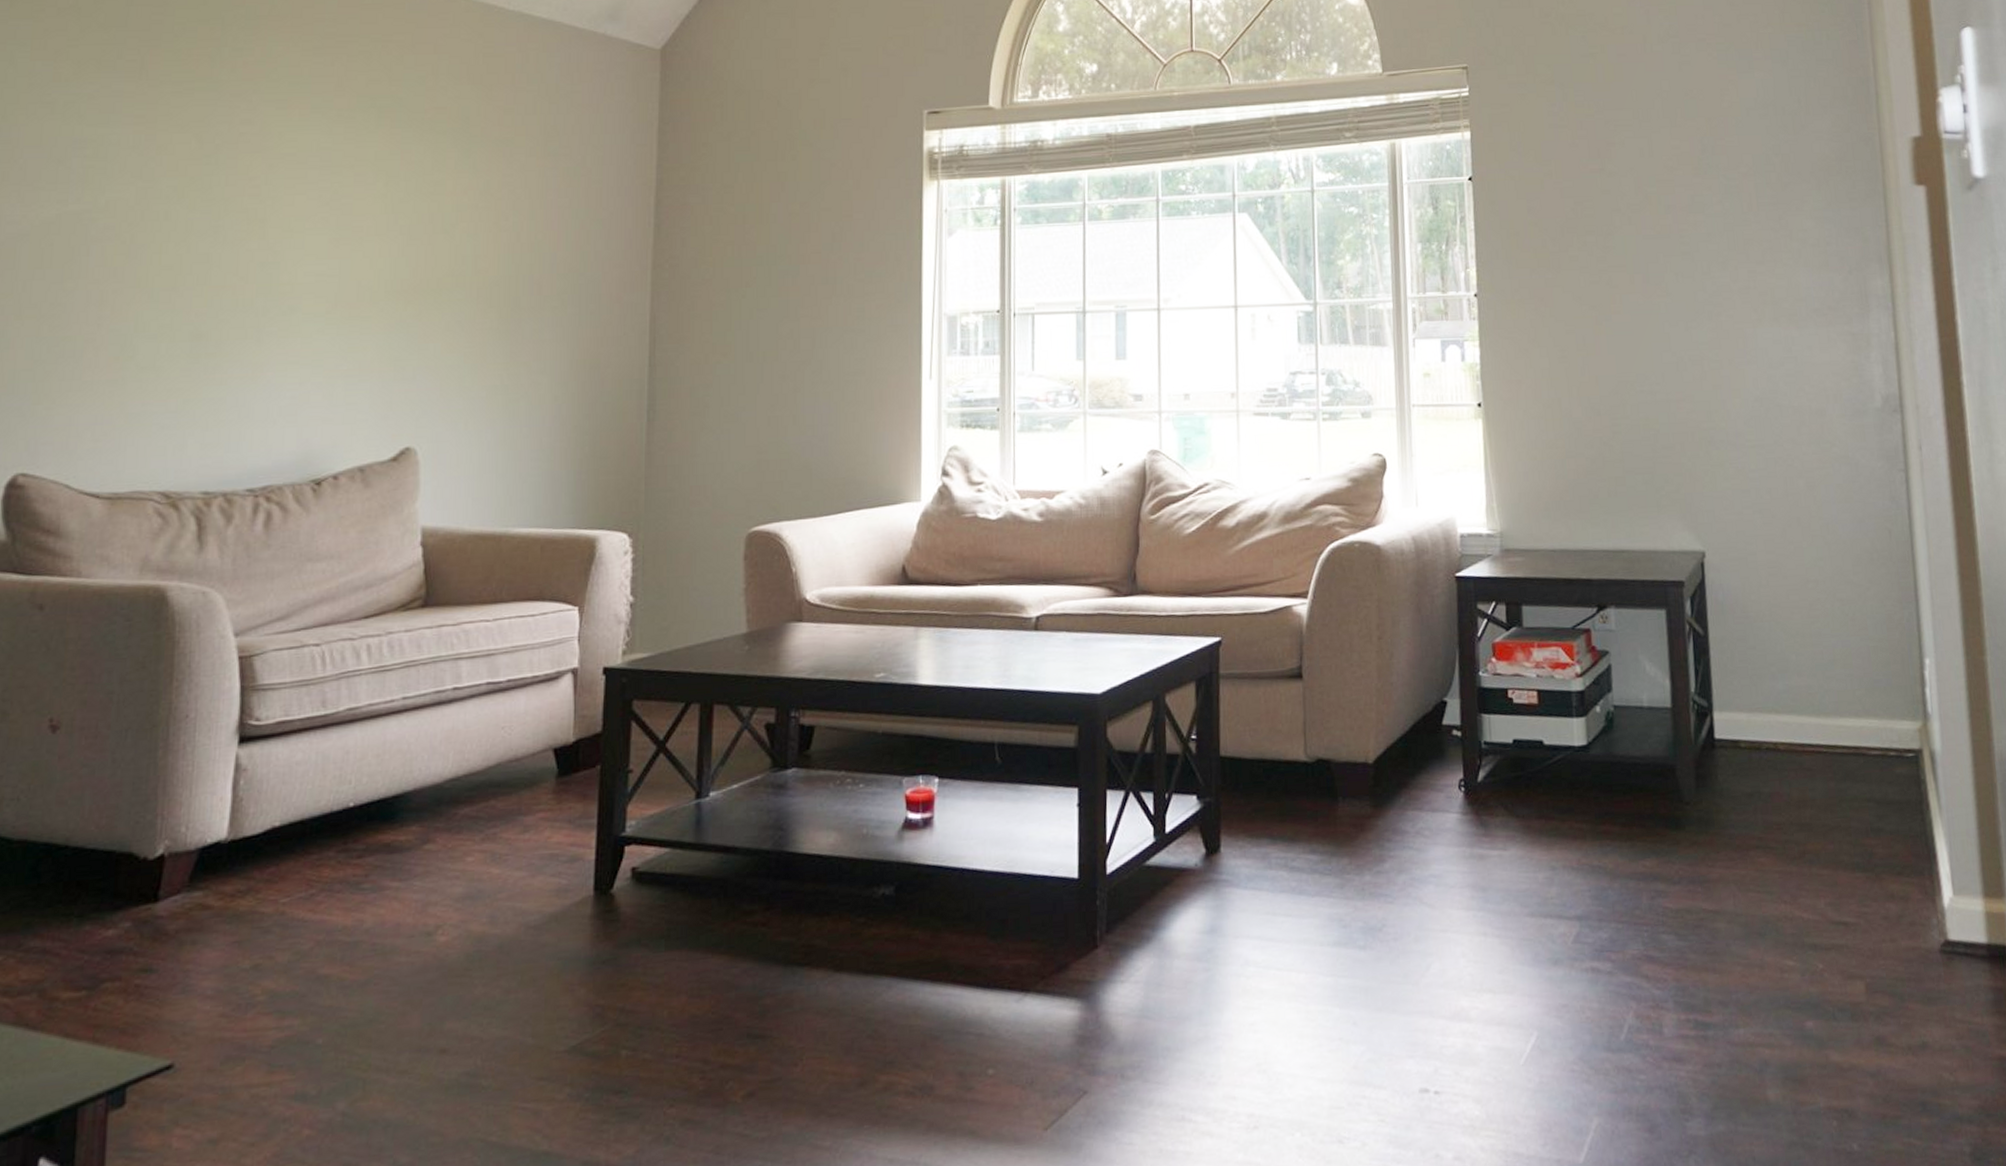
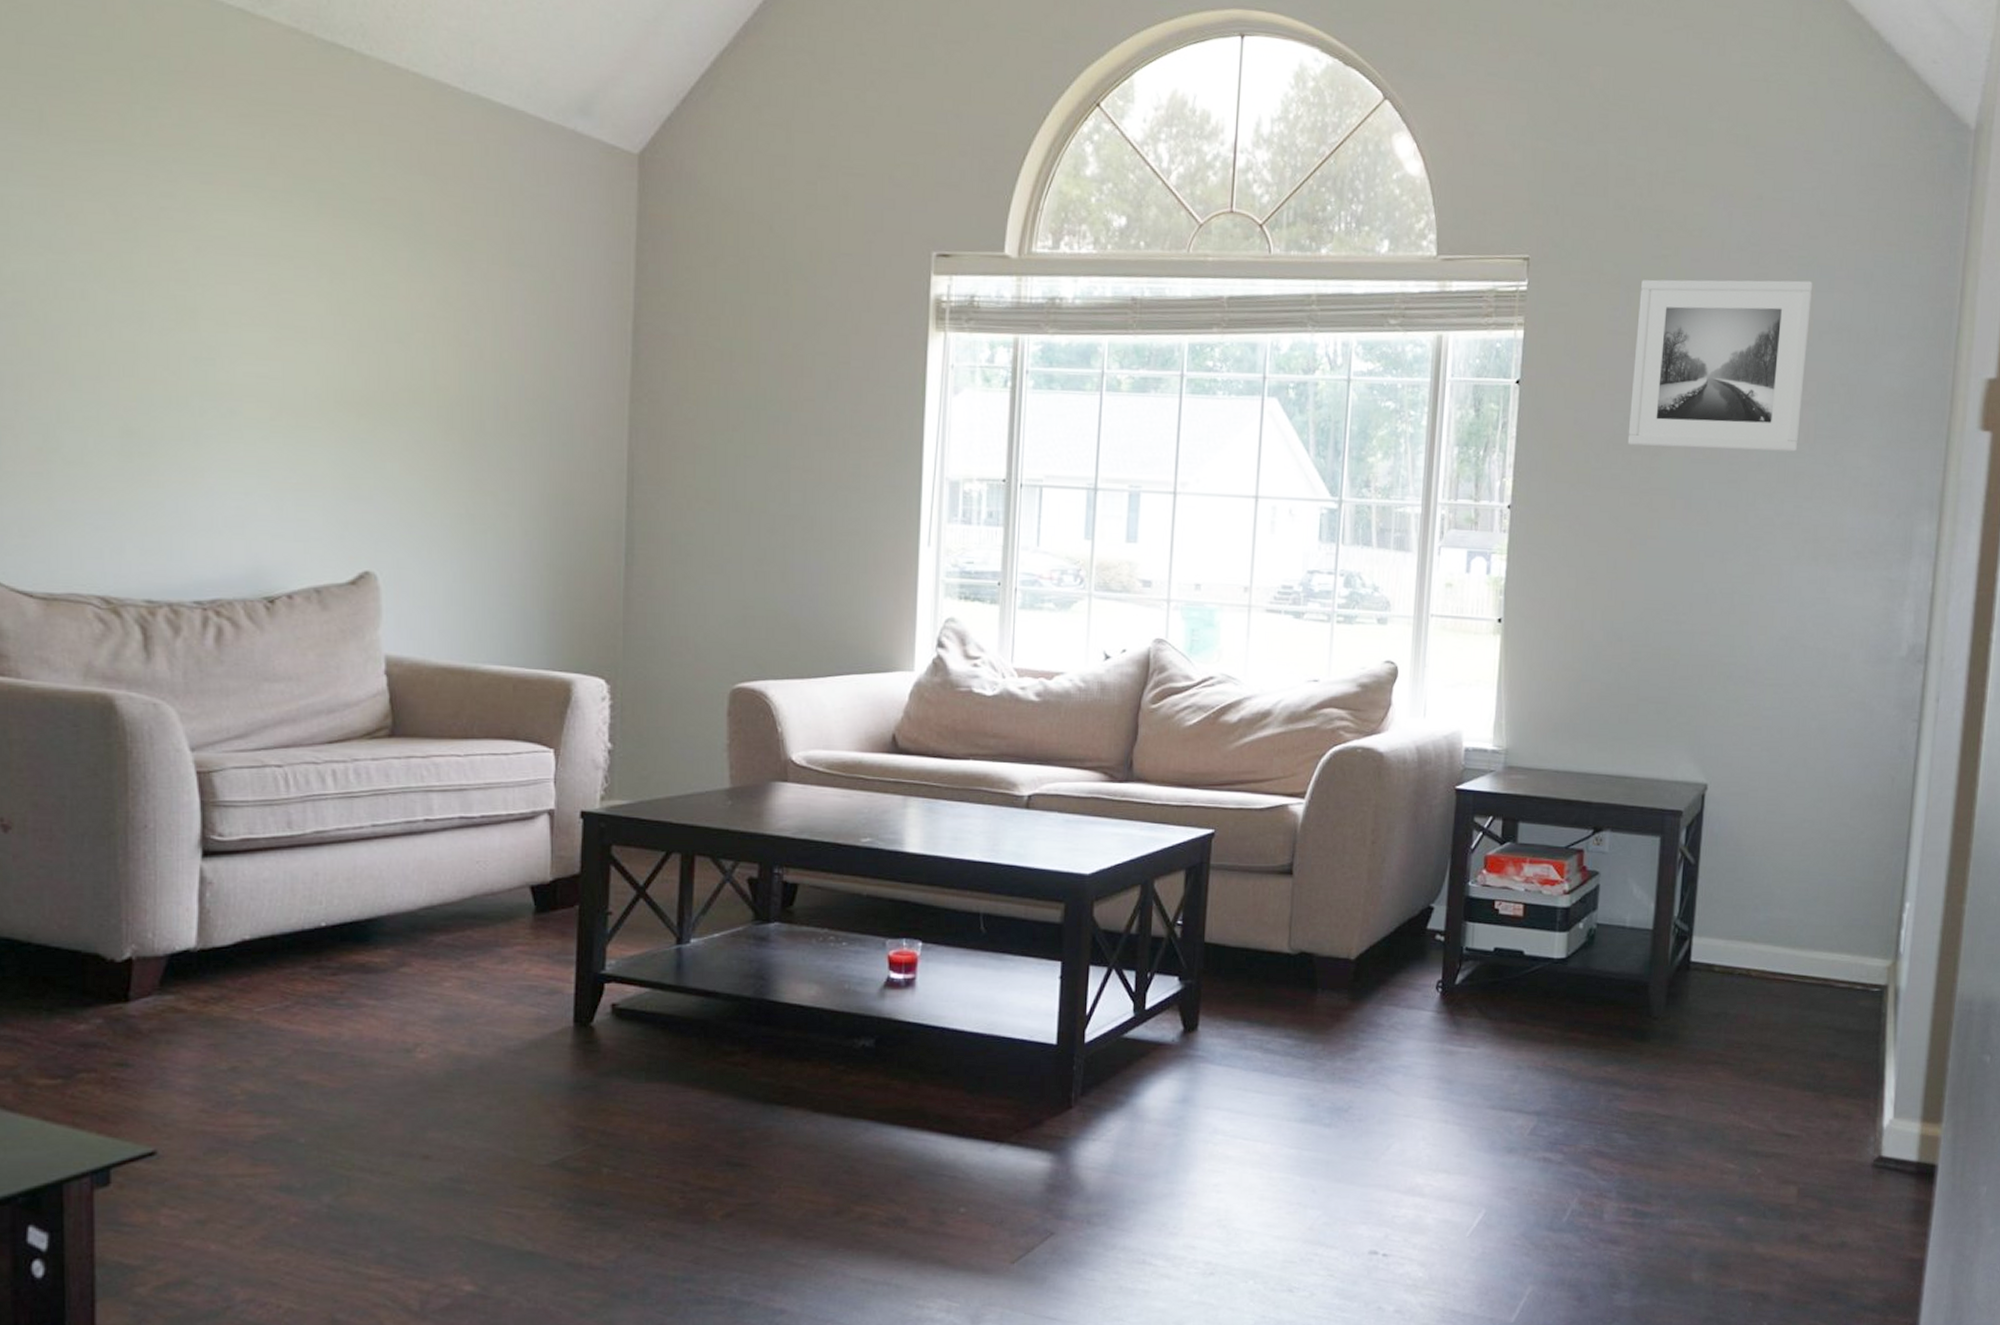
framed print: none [1574,64,1743,228] -> present [1627,279,1813,452]

